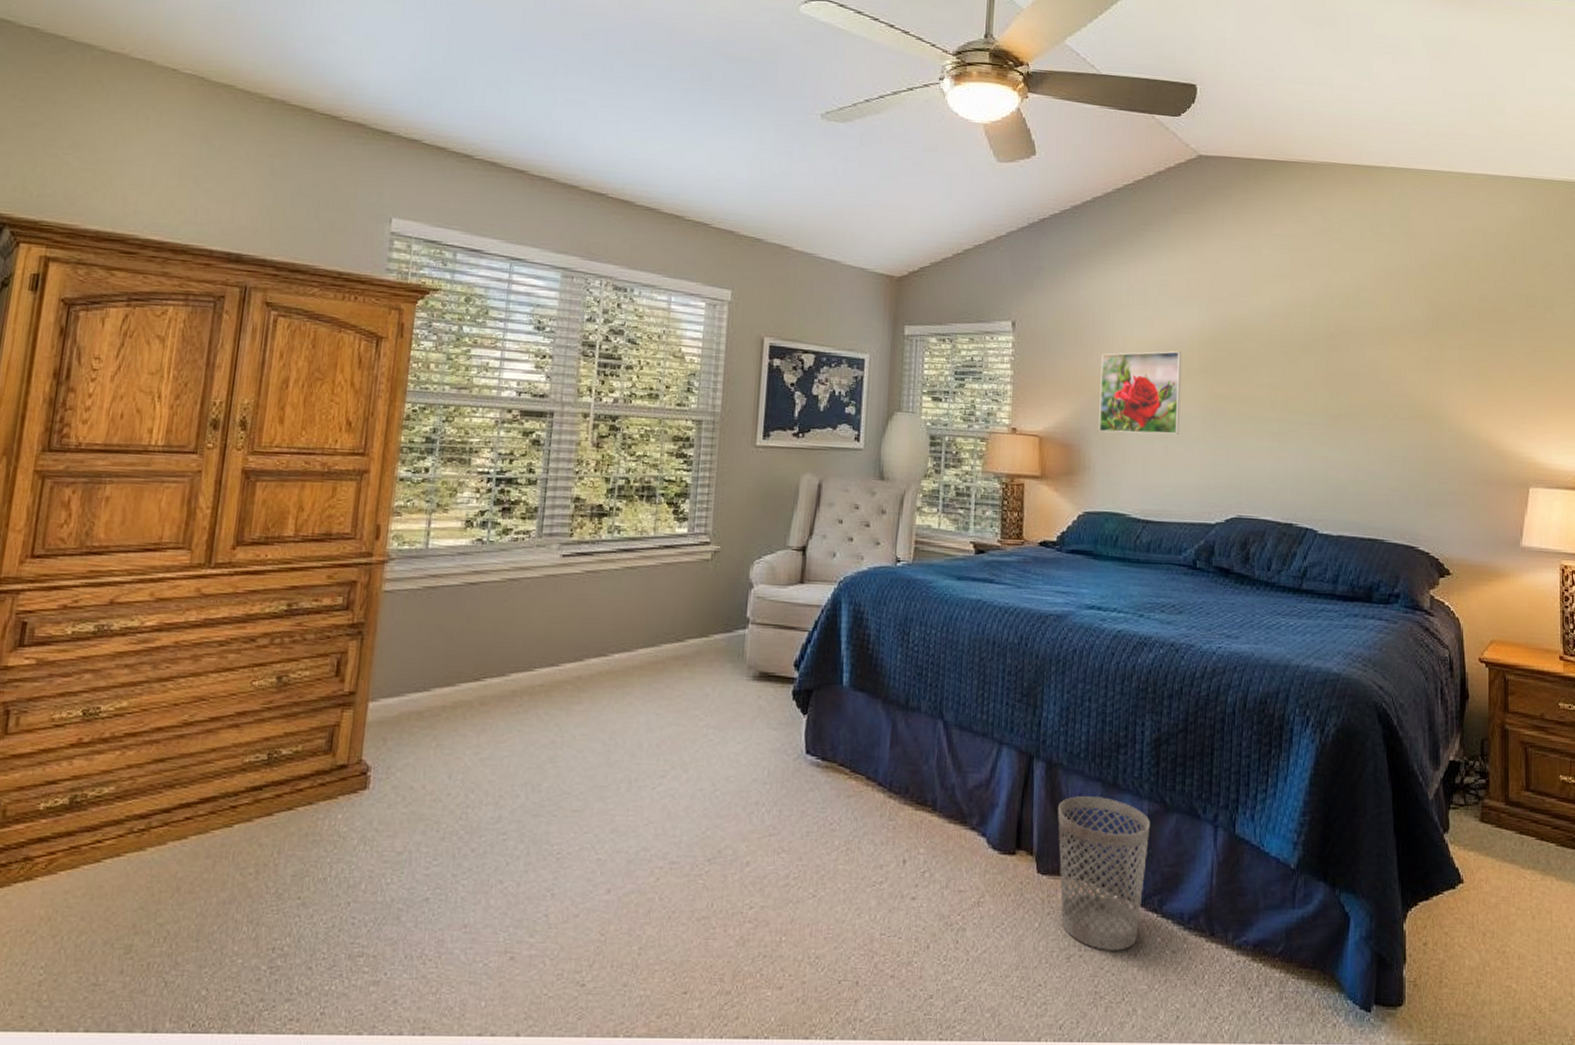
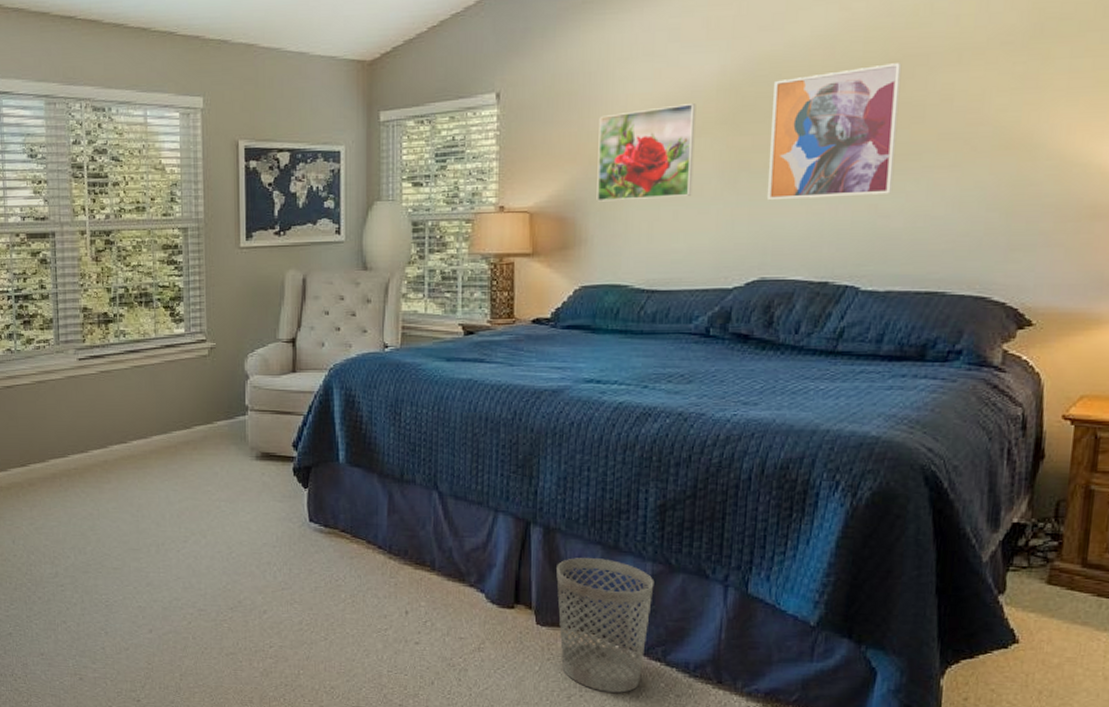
wall art: none [1242,336,1340,449] -> present [768,63,902,201]

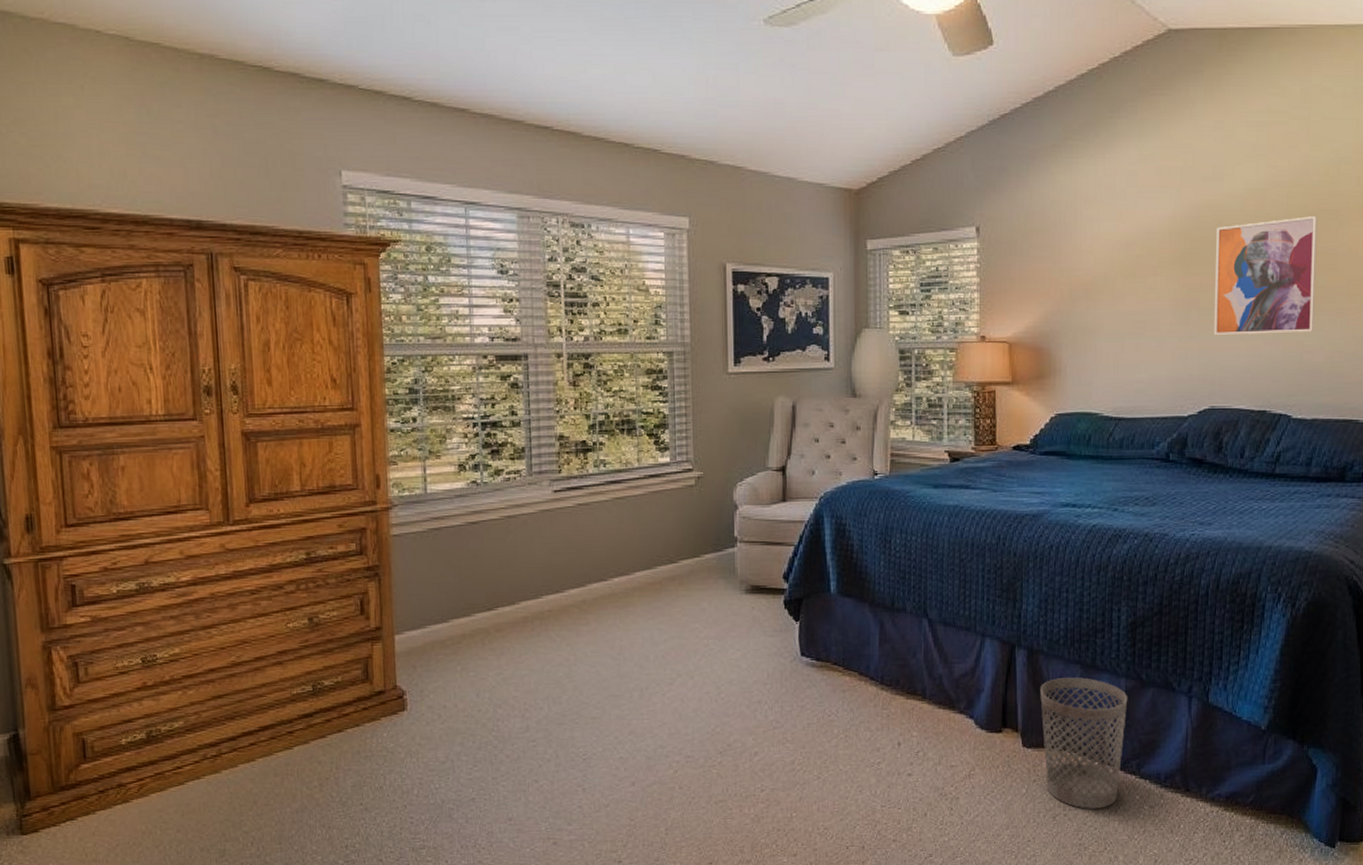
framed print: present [596,104,696,202] -> none [1068,245,1153,333]

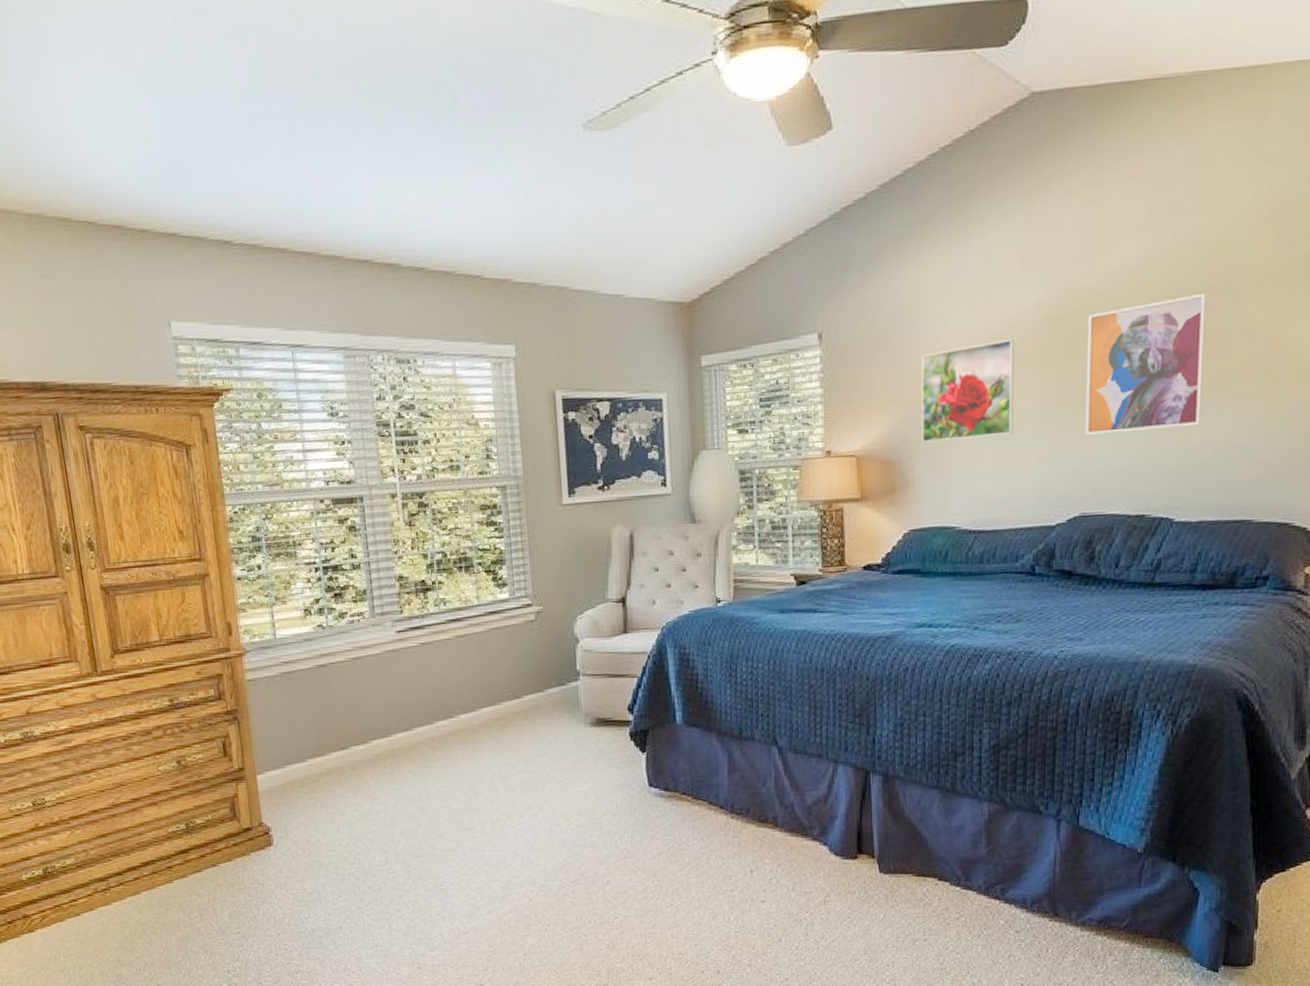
wastebasket: present [1040,677,1128,809] -> none [897,802,991,934]
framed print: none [1068,245,1153,333] -> present [921,340,1015,443]

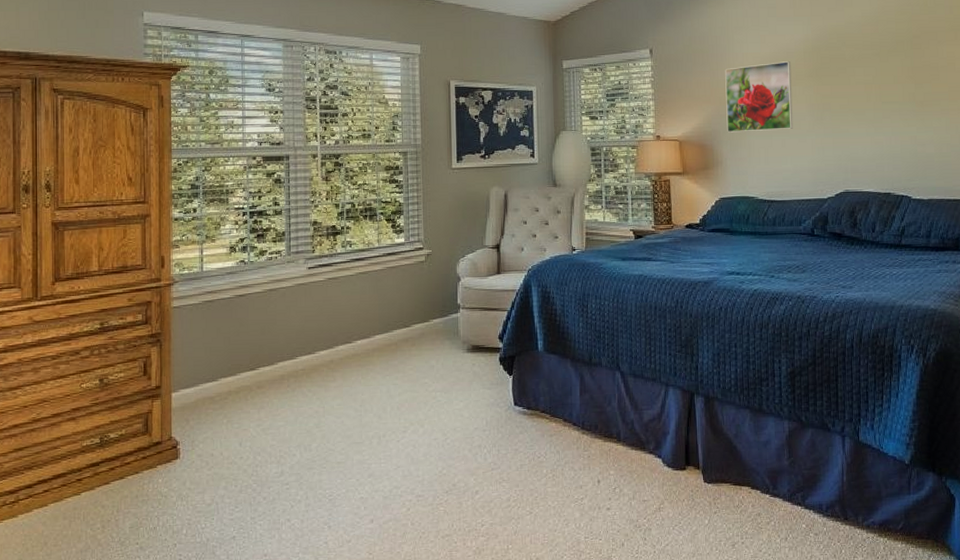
wall art: present [1086,294,1207,436] -> none [841,37,925,133]

